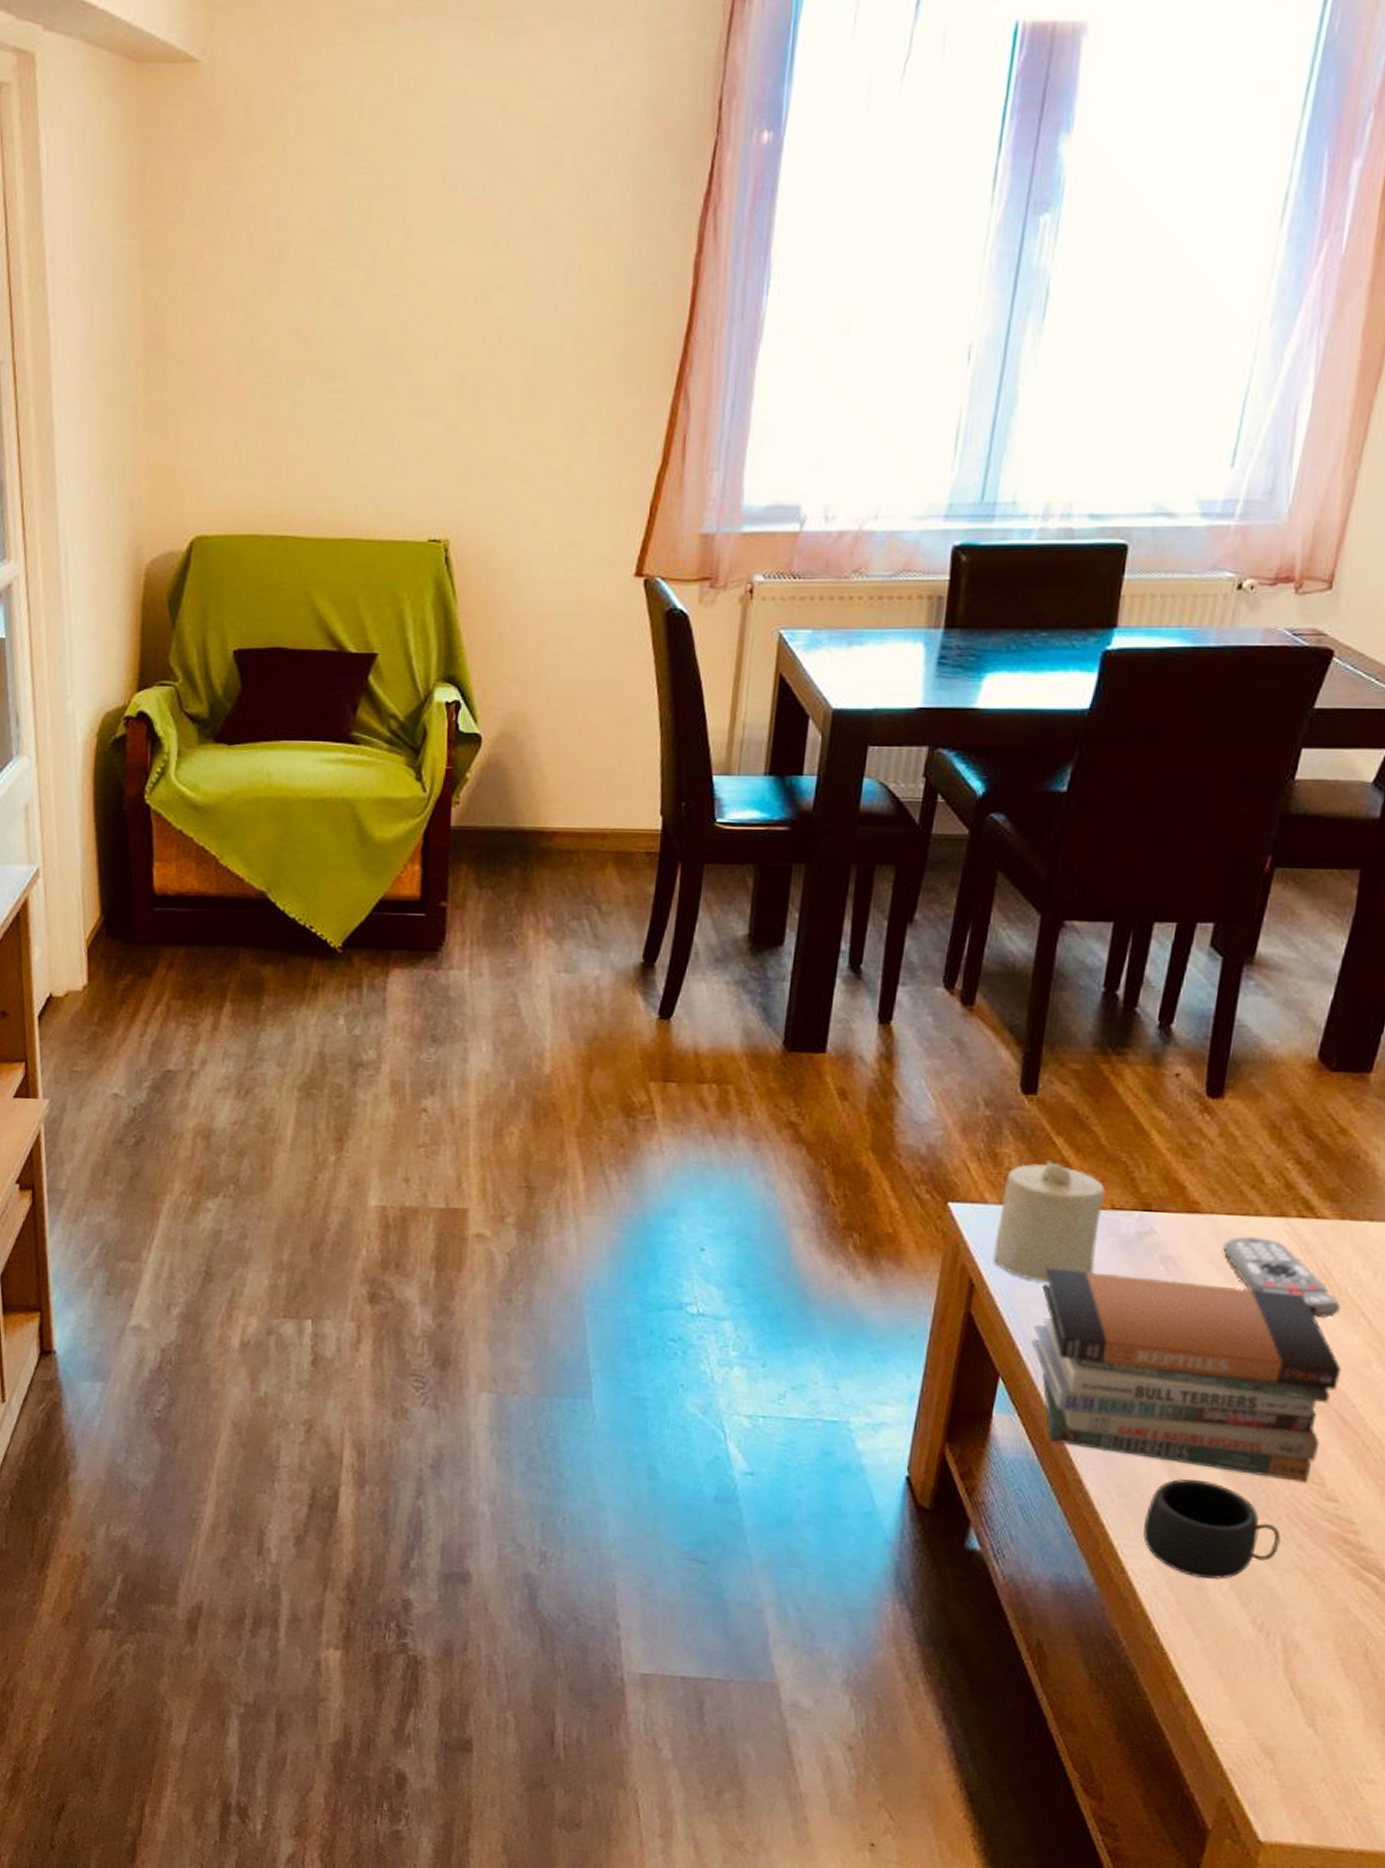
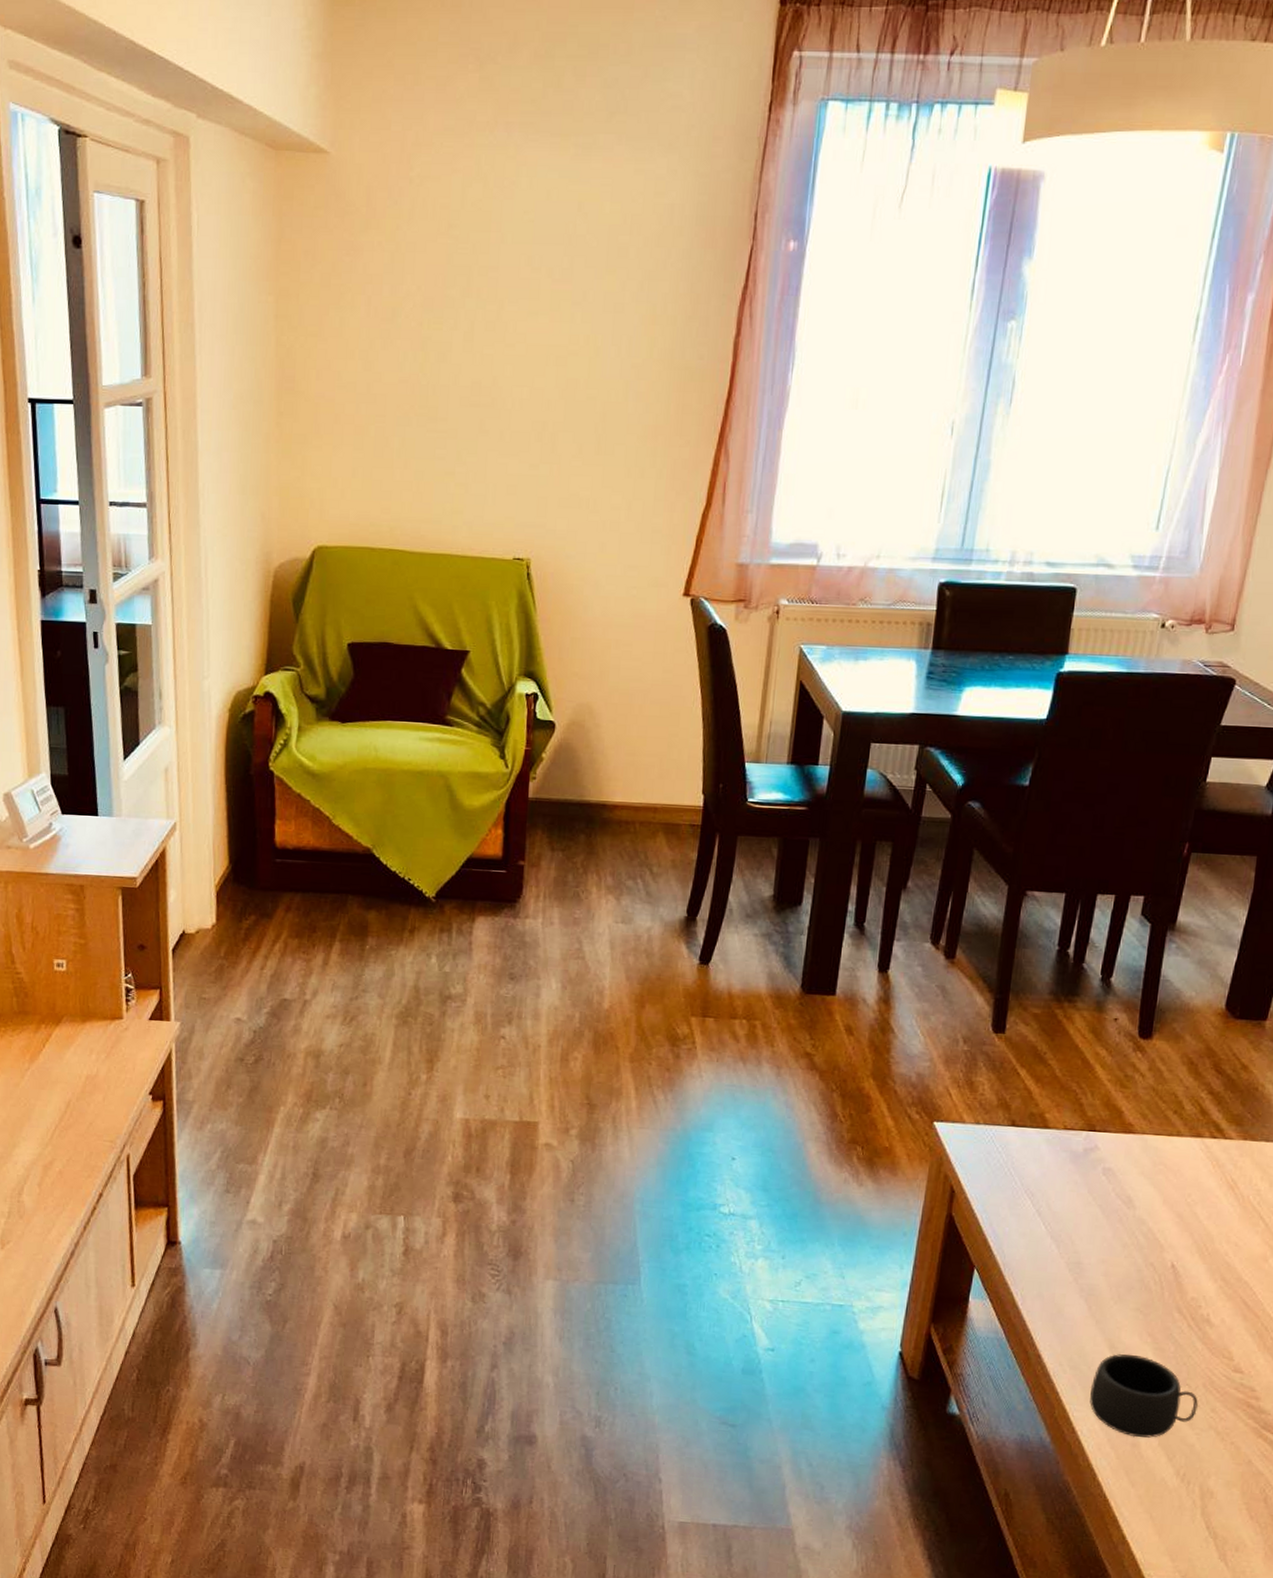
candle: present [993,1160,1105,1283] -> none [970,1088,1059,1190]
book stack: present [1031,1267,1342,1482] -> none [1000,1177,1245,1357]
remote control: present [1223,1236,1341,1319] -> none [1152,1153,1244,1222]

